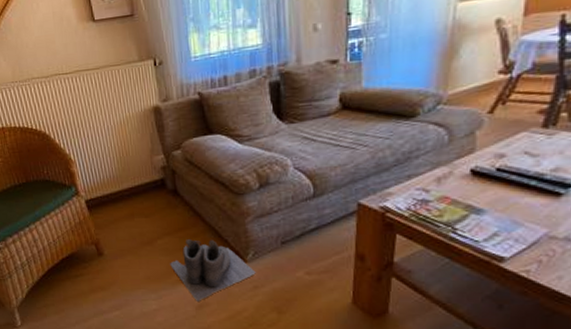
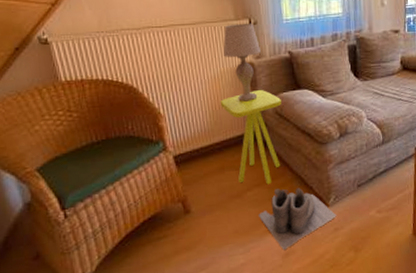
side table: none [127,135,192,234] -> present [220,90,281,185]
table lamp: none [128,63,167,148] -> present [223,22,260,102]

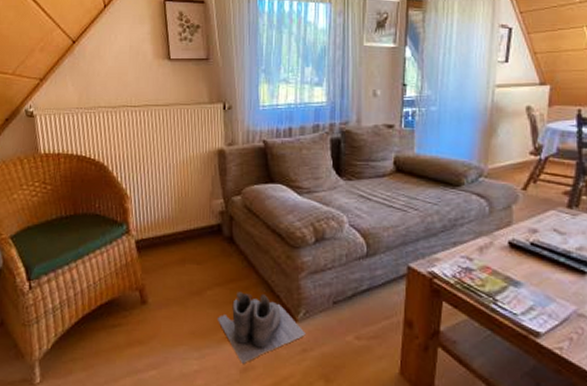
side table: present [220,90,281,185] -> none [186,180,251,286]
table lamp: present [223,22,260,102] -> none [195,107,233,191]

